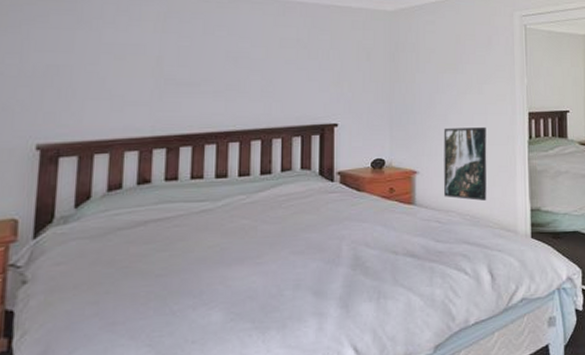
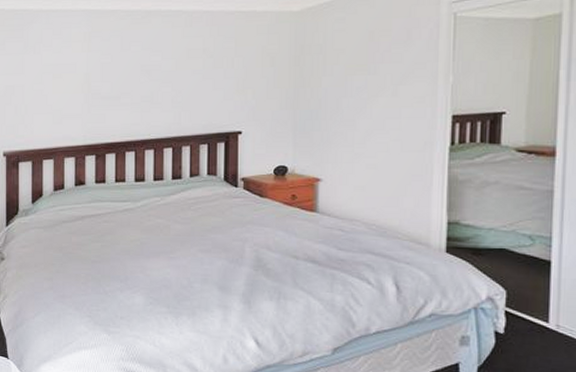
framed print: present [443,126,487,201] -> none [347,132,400,211]

